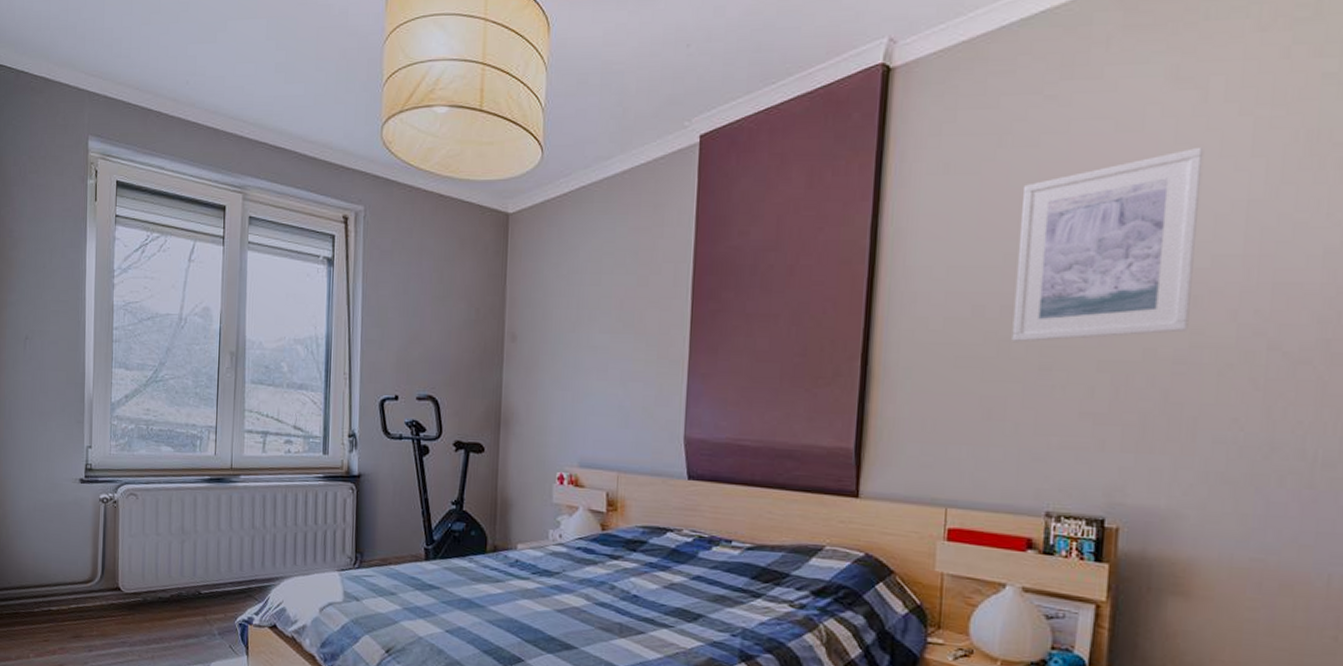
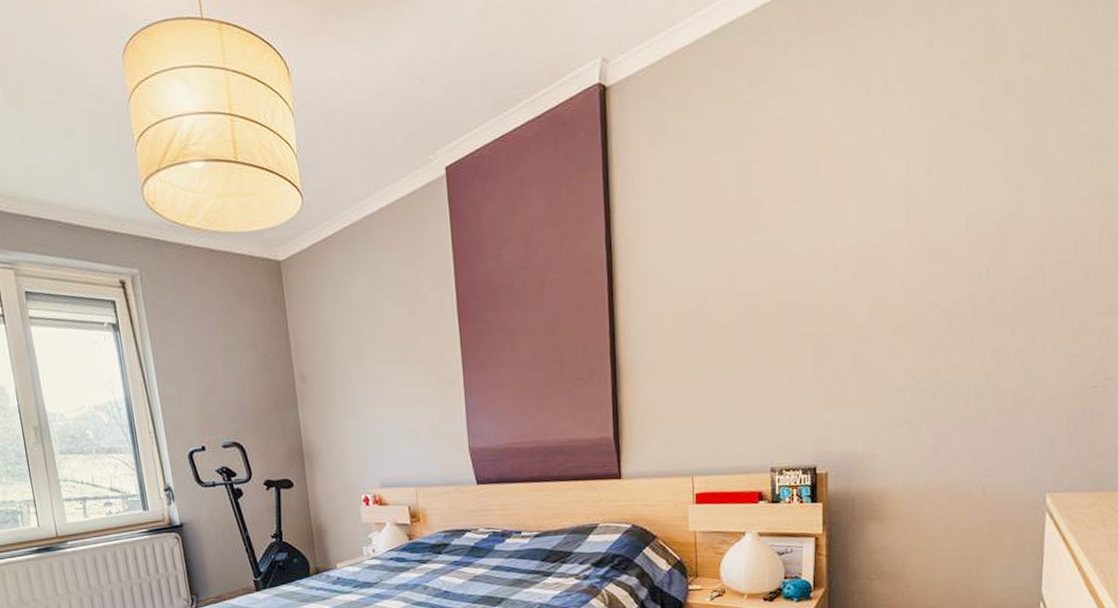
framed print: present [1011,146,1204,343] -> none [729,137,870,328]

